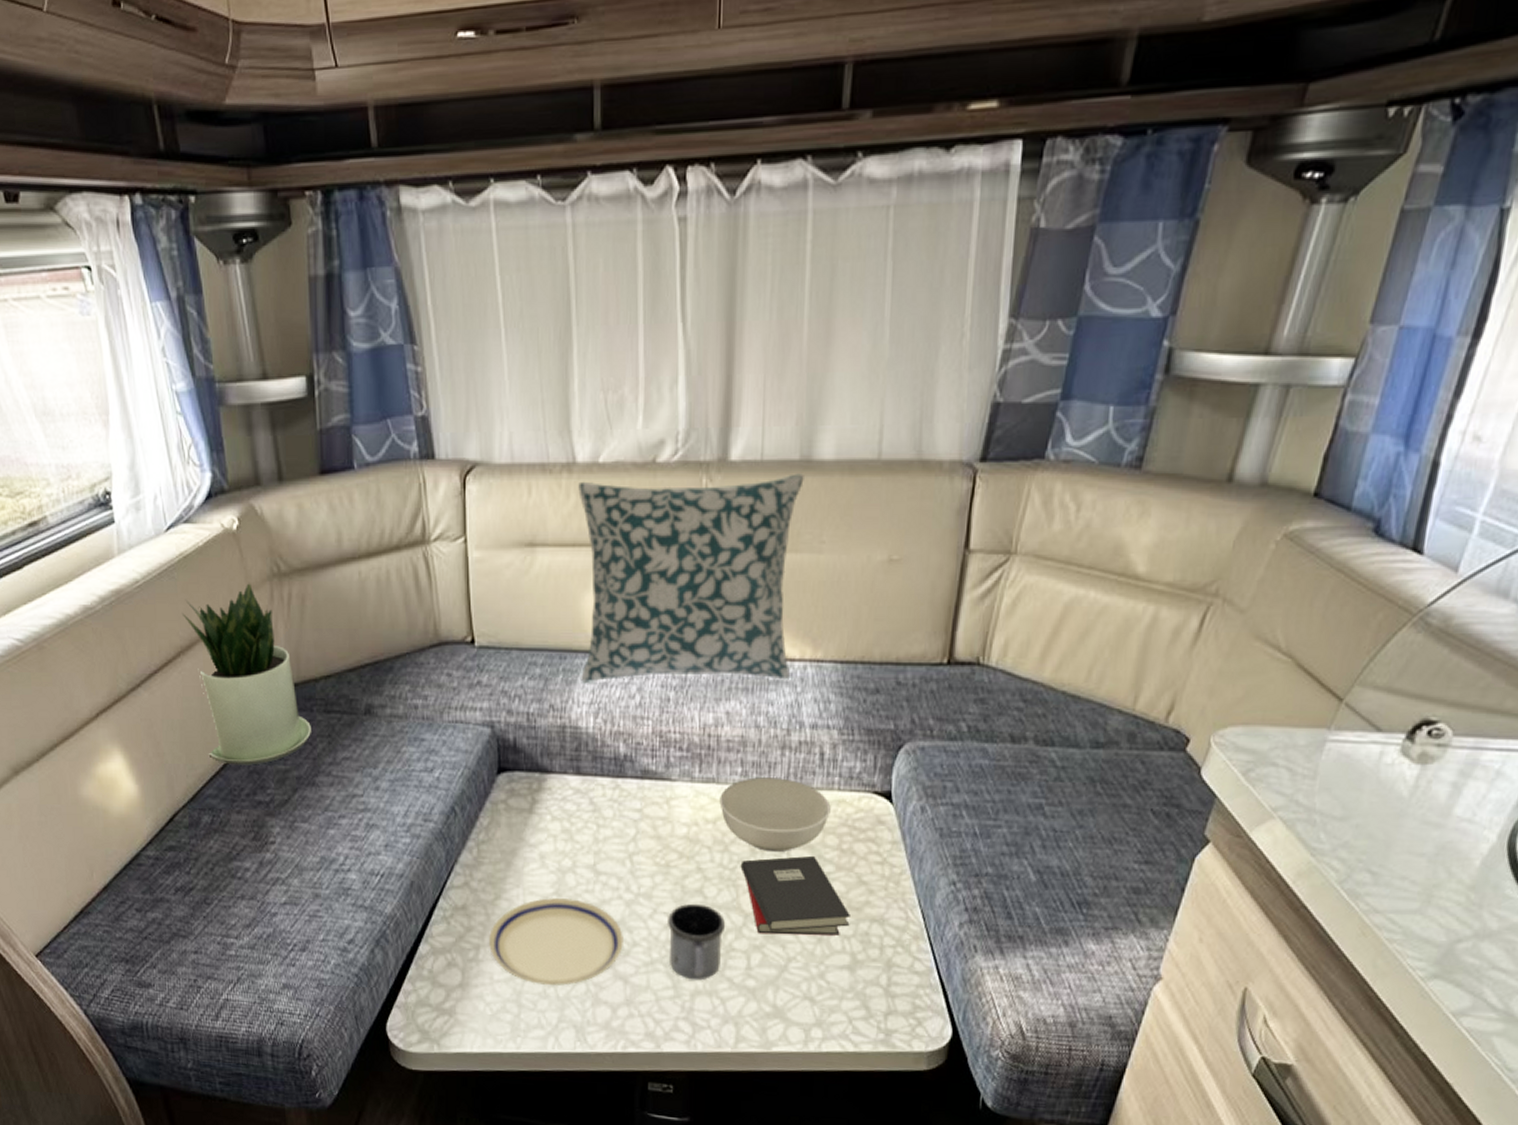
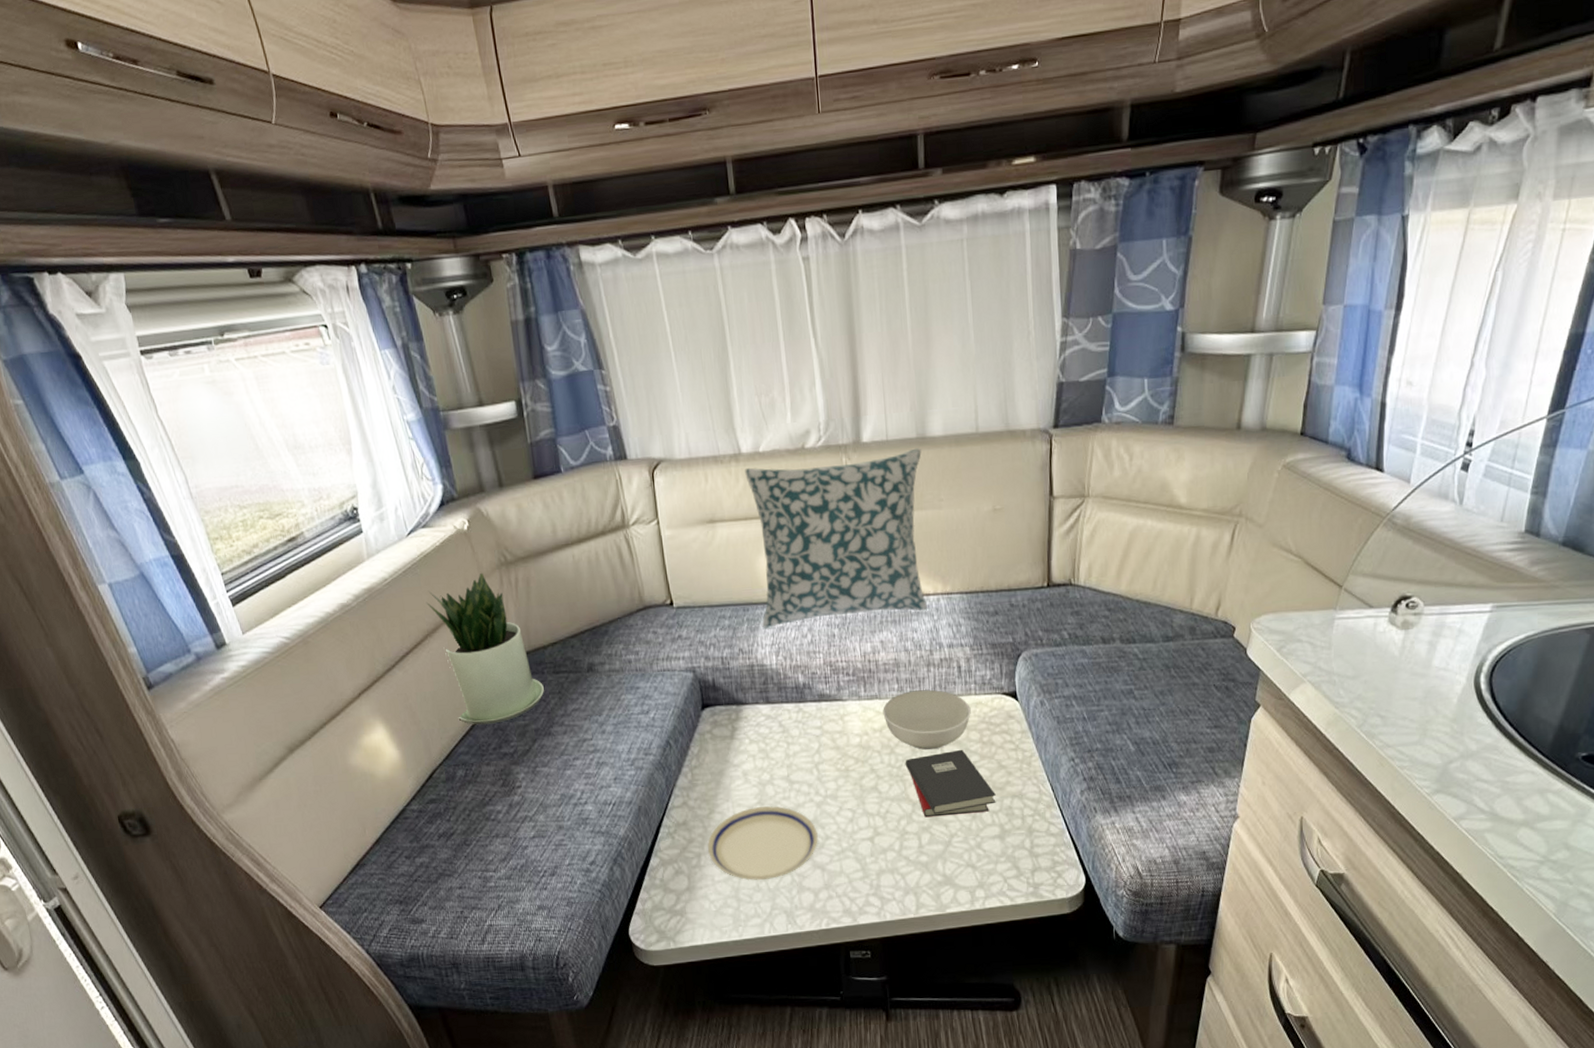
mug: present [668,903,726,981] -> none [852,798,899,862]

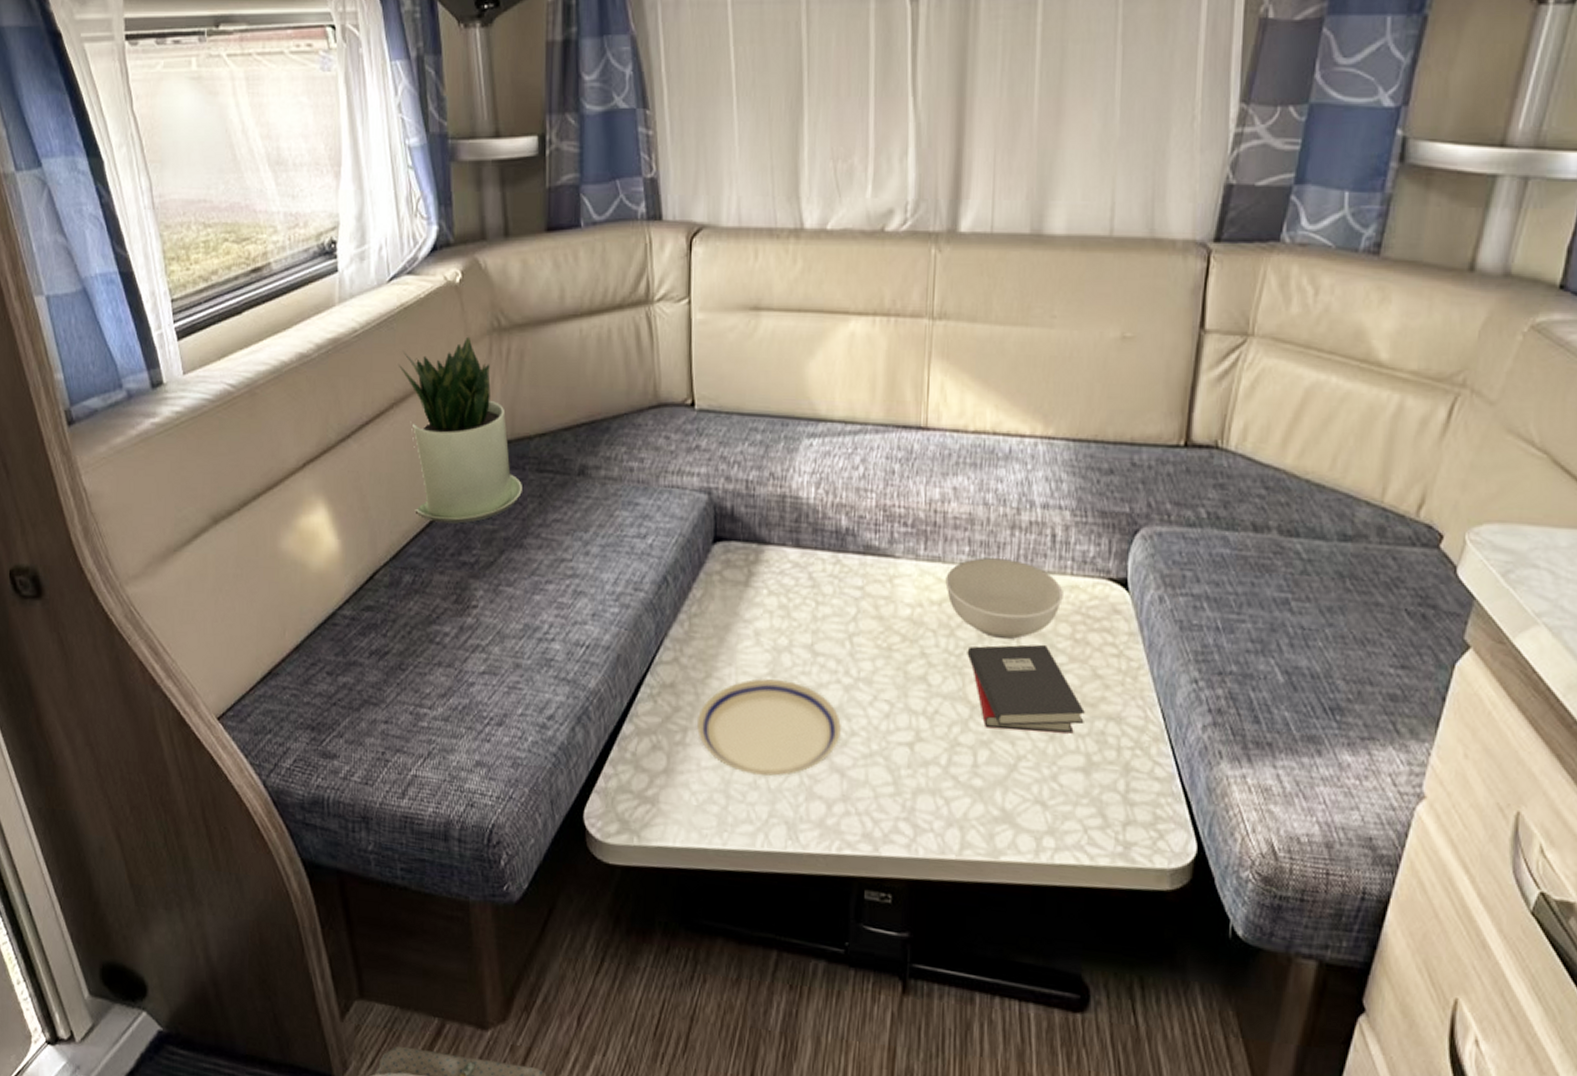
pillow: present [745,448,928,628] -> none [803,247,1035,456]

